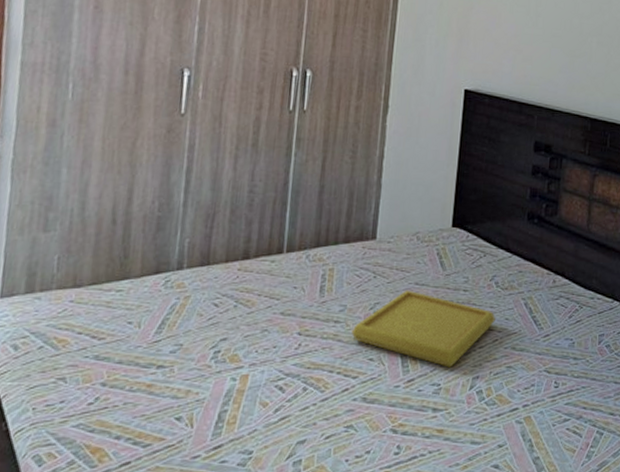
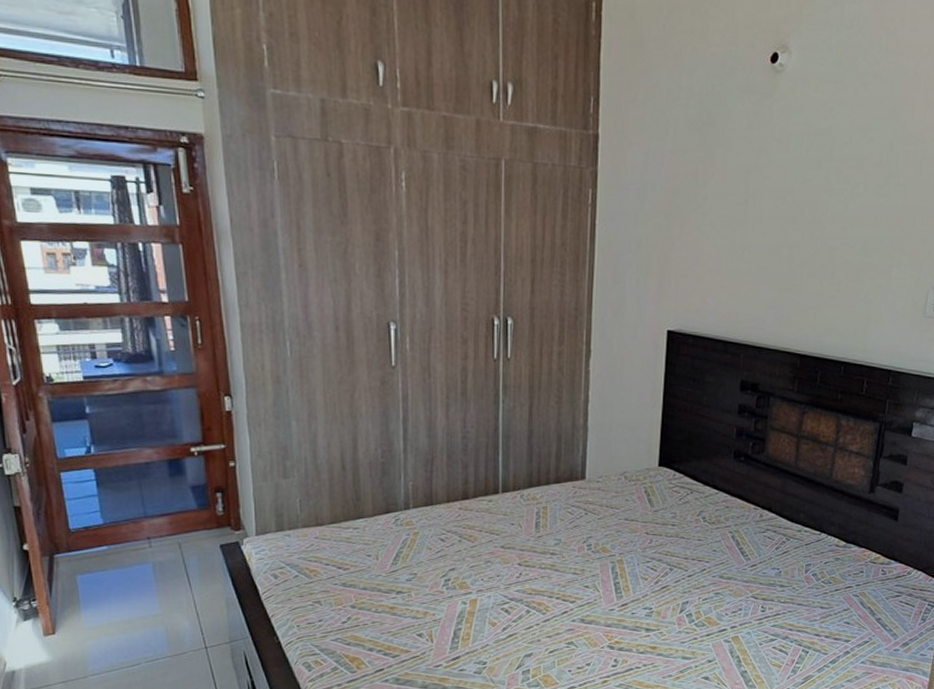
serving tray: present [351,290,496,368] -> none [567,525,703,594]

